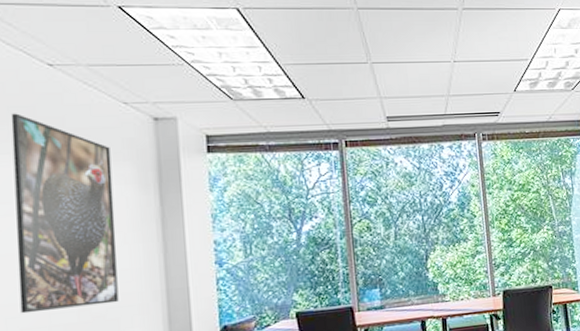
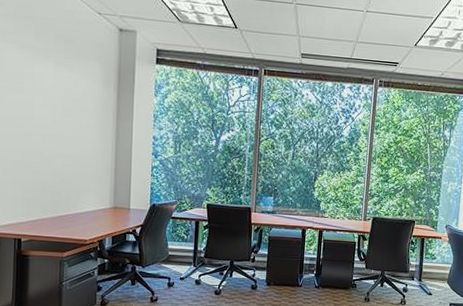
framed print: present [11,113,119,314] -> none [14,11,85,172]

